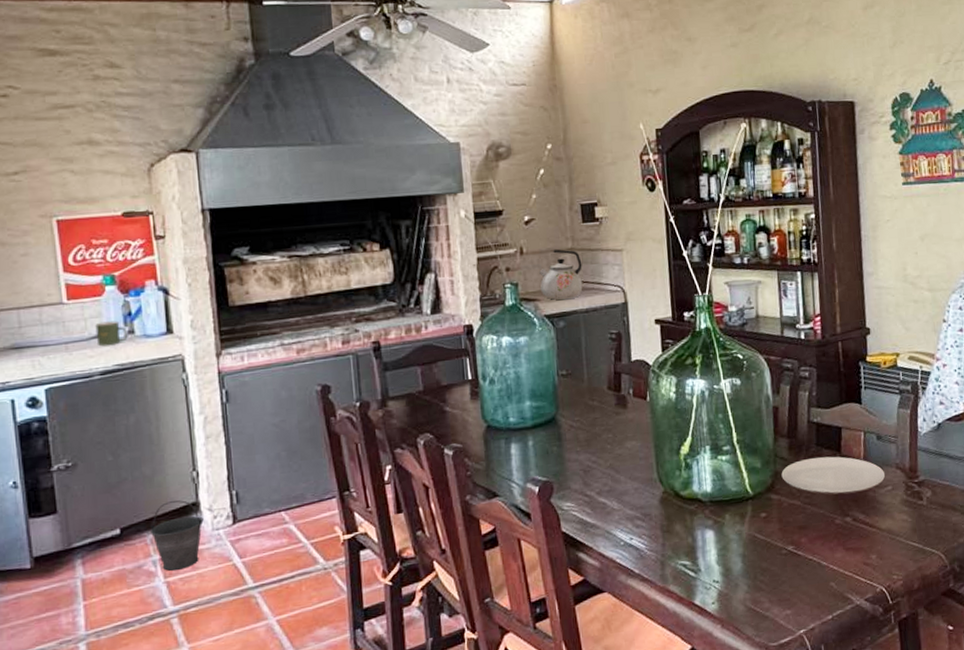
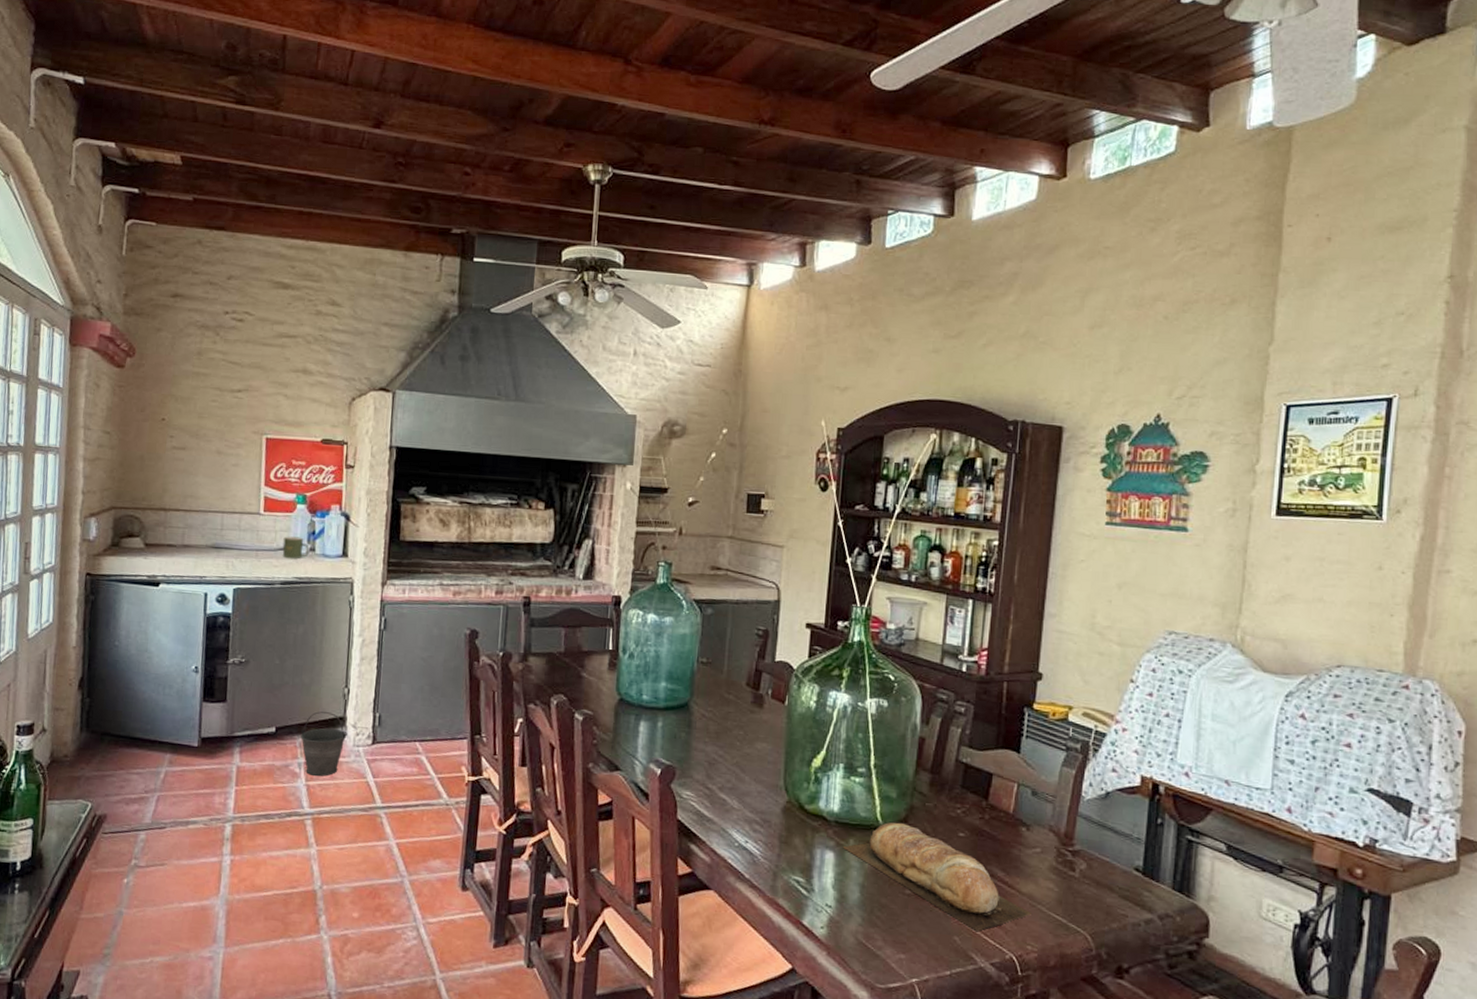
kettle: present [539,249,583,301] -> none [694,535,740,588]
bread loaf: none [720,489,892,574] -> present [842,822,1031,932]
plate: present [781,456,886,495] -> none [917,799,1036,848]

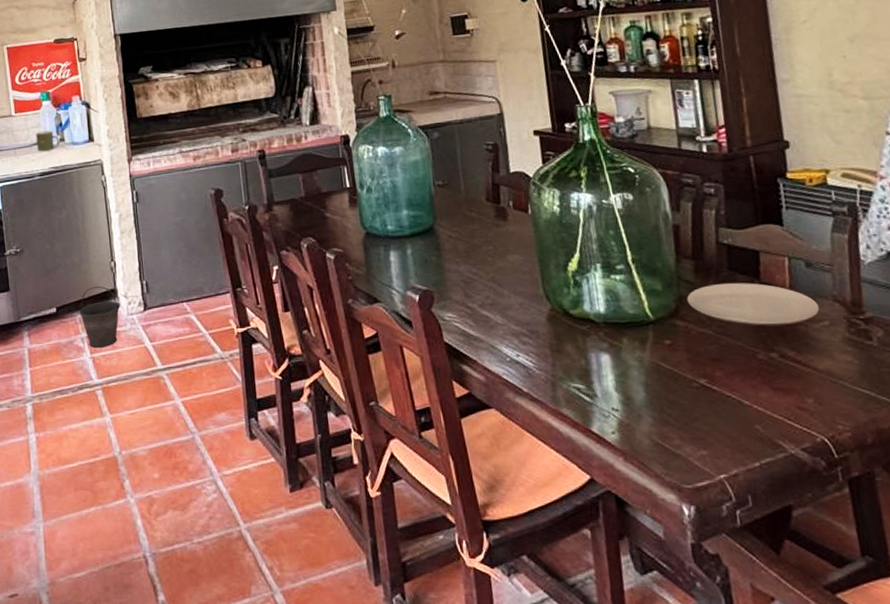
bread loaf: present [842,822,1031,932] -> none [616,314,834,418]
plate: none [917,799,1036,848] -> present [686,282,820,327]

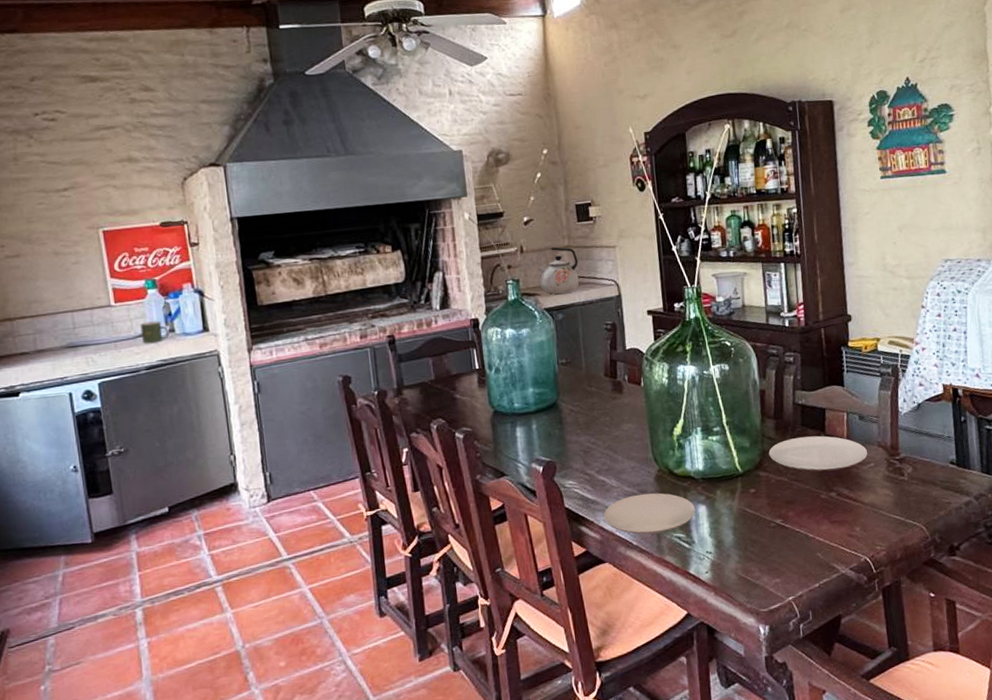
bucket: present [78,286,121,348] -> none [193,481,242,545]
kettle: none [412,62,456,112] -> present [539,247,580,295]
plate: none [488,334,597,381] -> present [603,493,696,534]

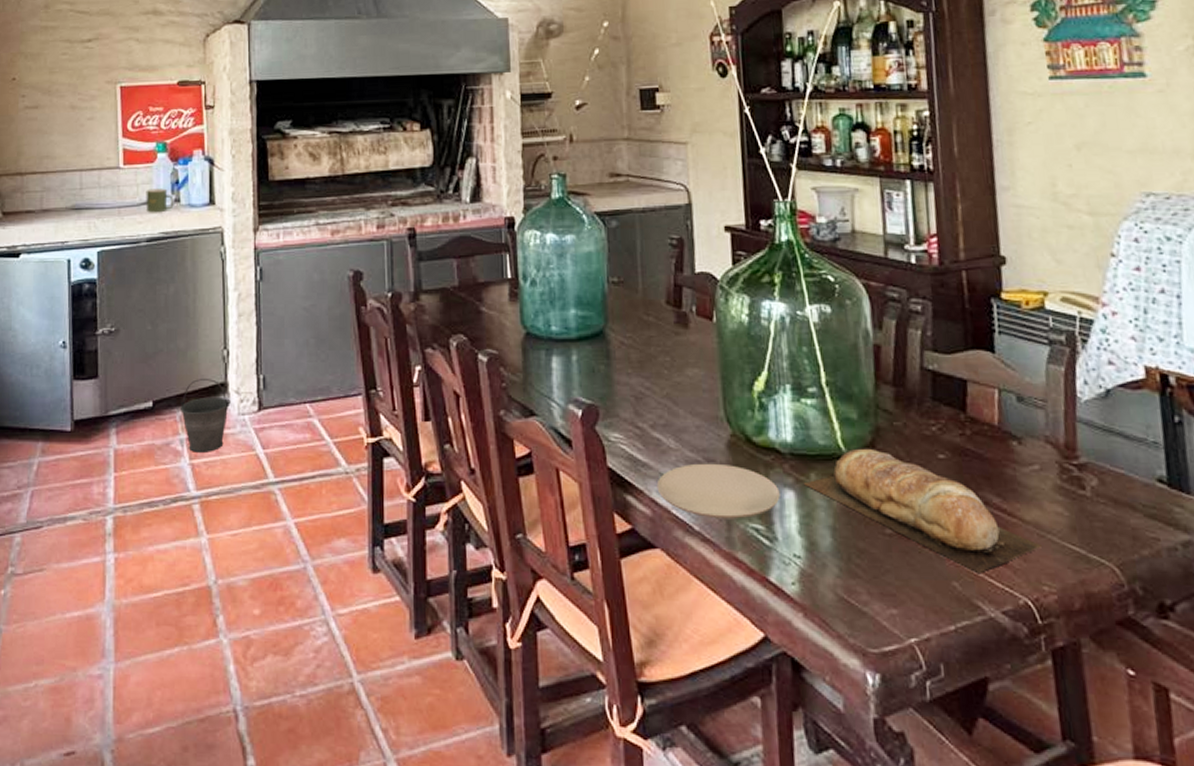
bucket: none [193,481,242,545] -> present [179,377,231,452]
kettle: present [539,247,580,295] -> none [590,139,640,197]
bread loaf: none [712,466,875,545] -> present [803,448,1041,574]
plate: present [768,435,868,472] -> none [884,416,1030,468]

